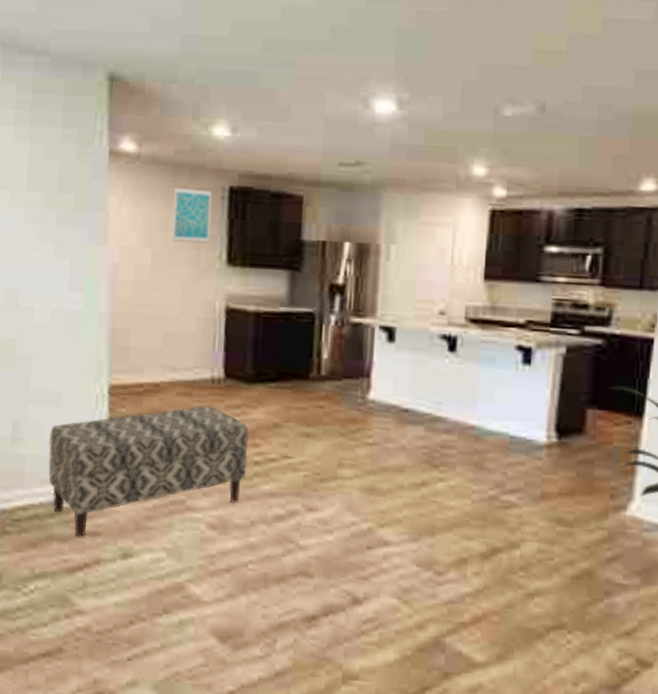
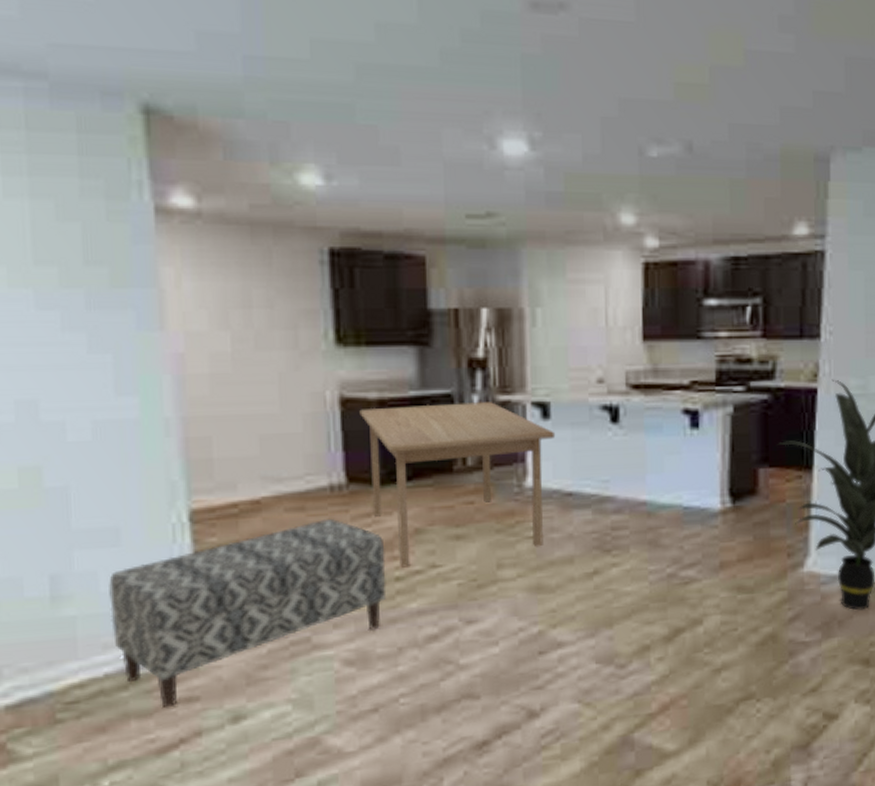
wall art: present [173,186,212,243] -> none [253,250,310,322]
table: none [240,319,398,455] -> present [359,402,556,568]

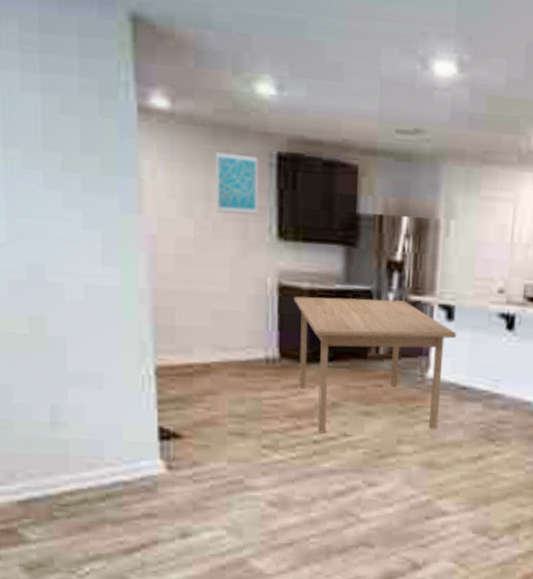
bench: present [109,518,387,709] -> none [93,385,307,520]
wall art: none [253,250,310,322] -> present [215,150,259,215]

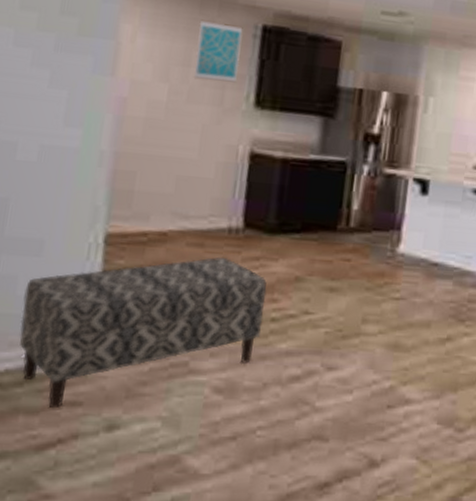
bench: none [93,385,307,520] -> present [19,256,267,409]
table: present [294,296,457,433] -> none [261,165,431,311]

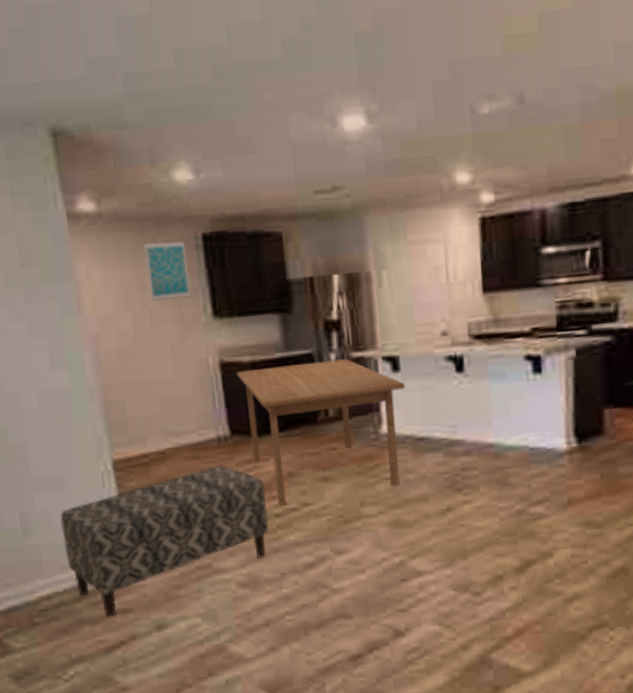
table: none [261,165,431,311] -> present [236,359,406,506]

